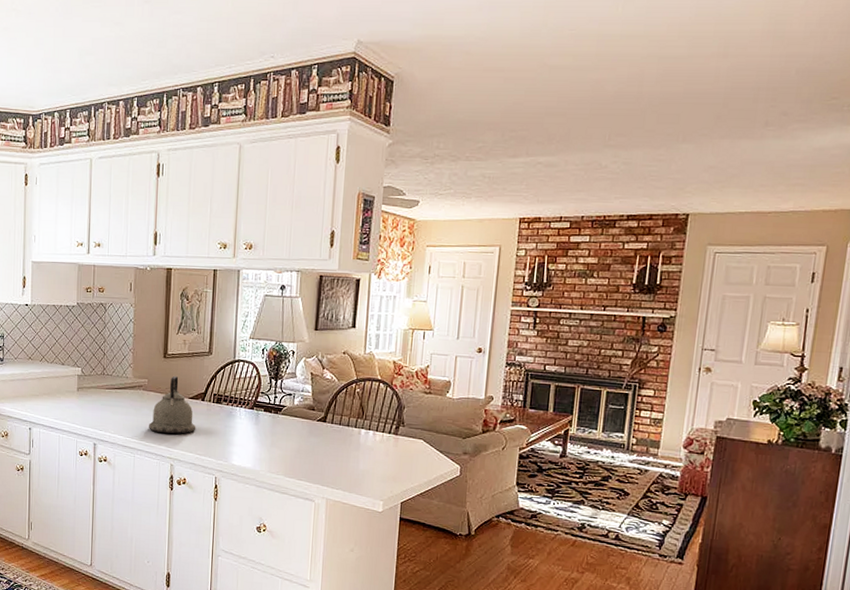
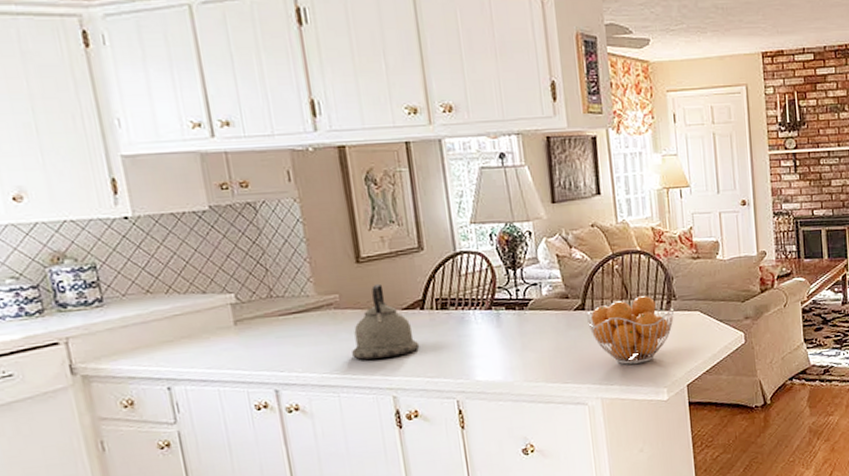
fruit basket: none [326,417,401,476] -> present [587,295,675,365]

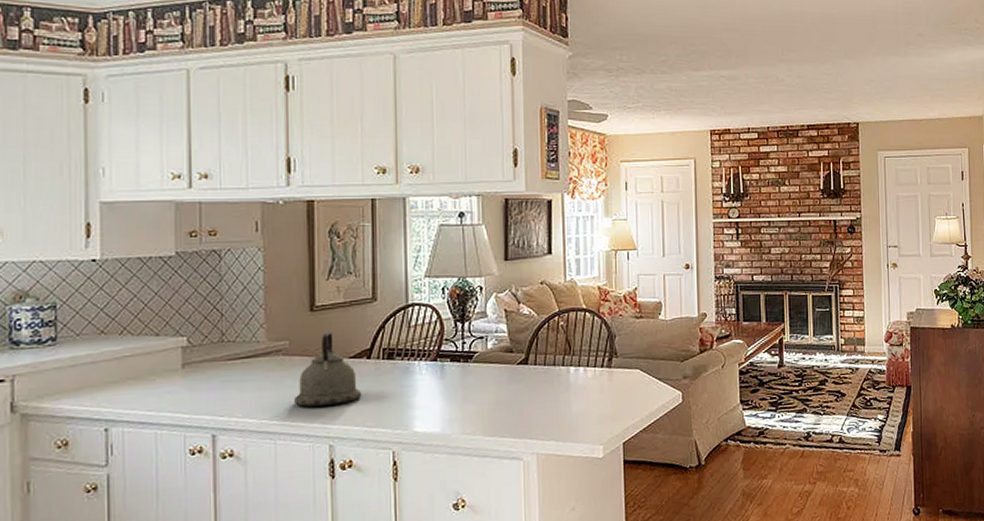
fruit basket: present [587,295,675,365] -> none [530,351,615,420]

